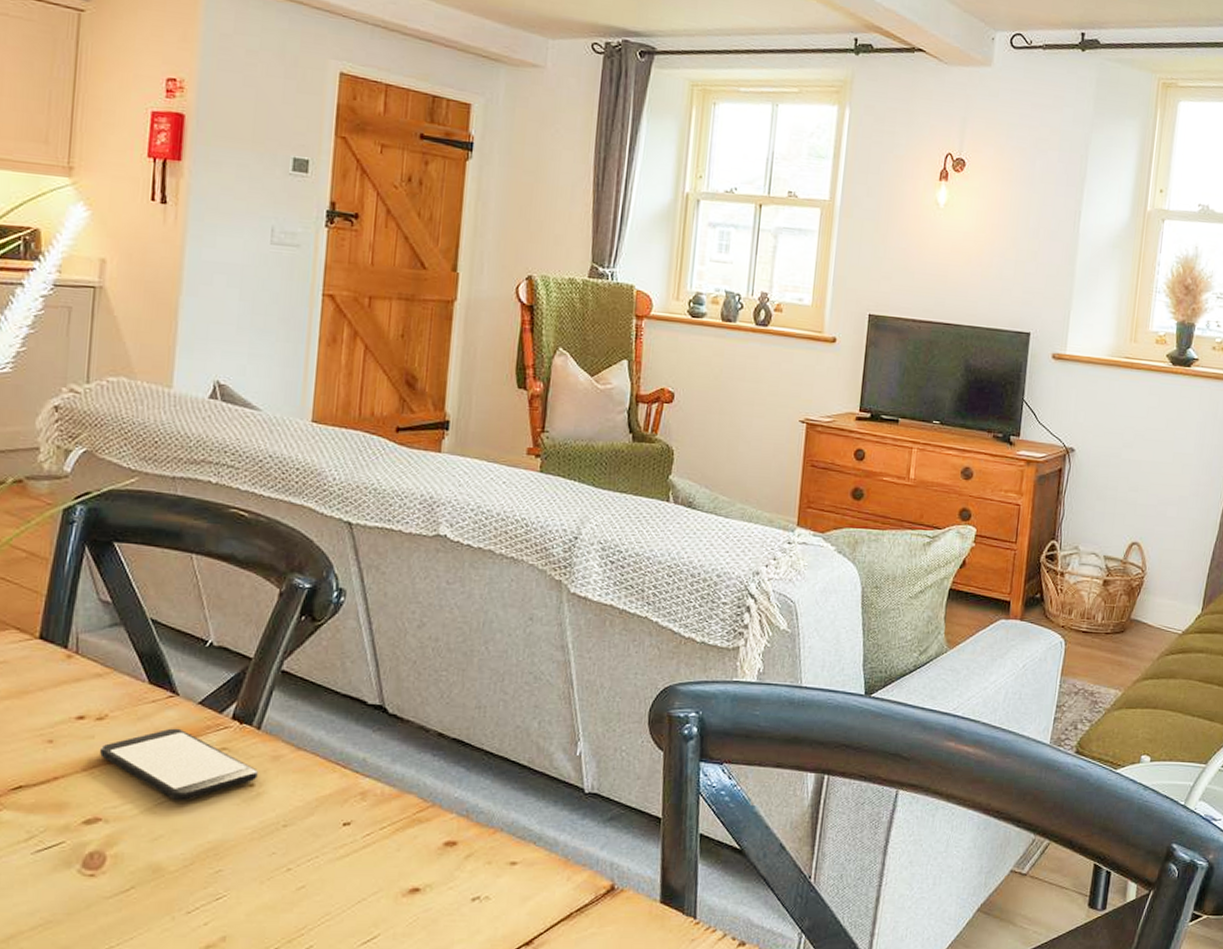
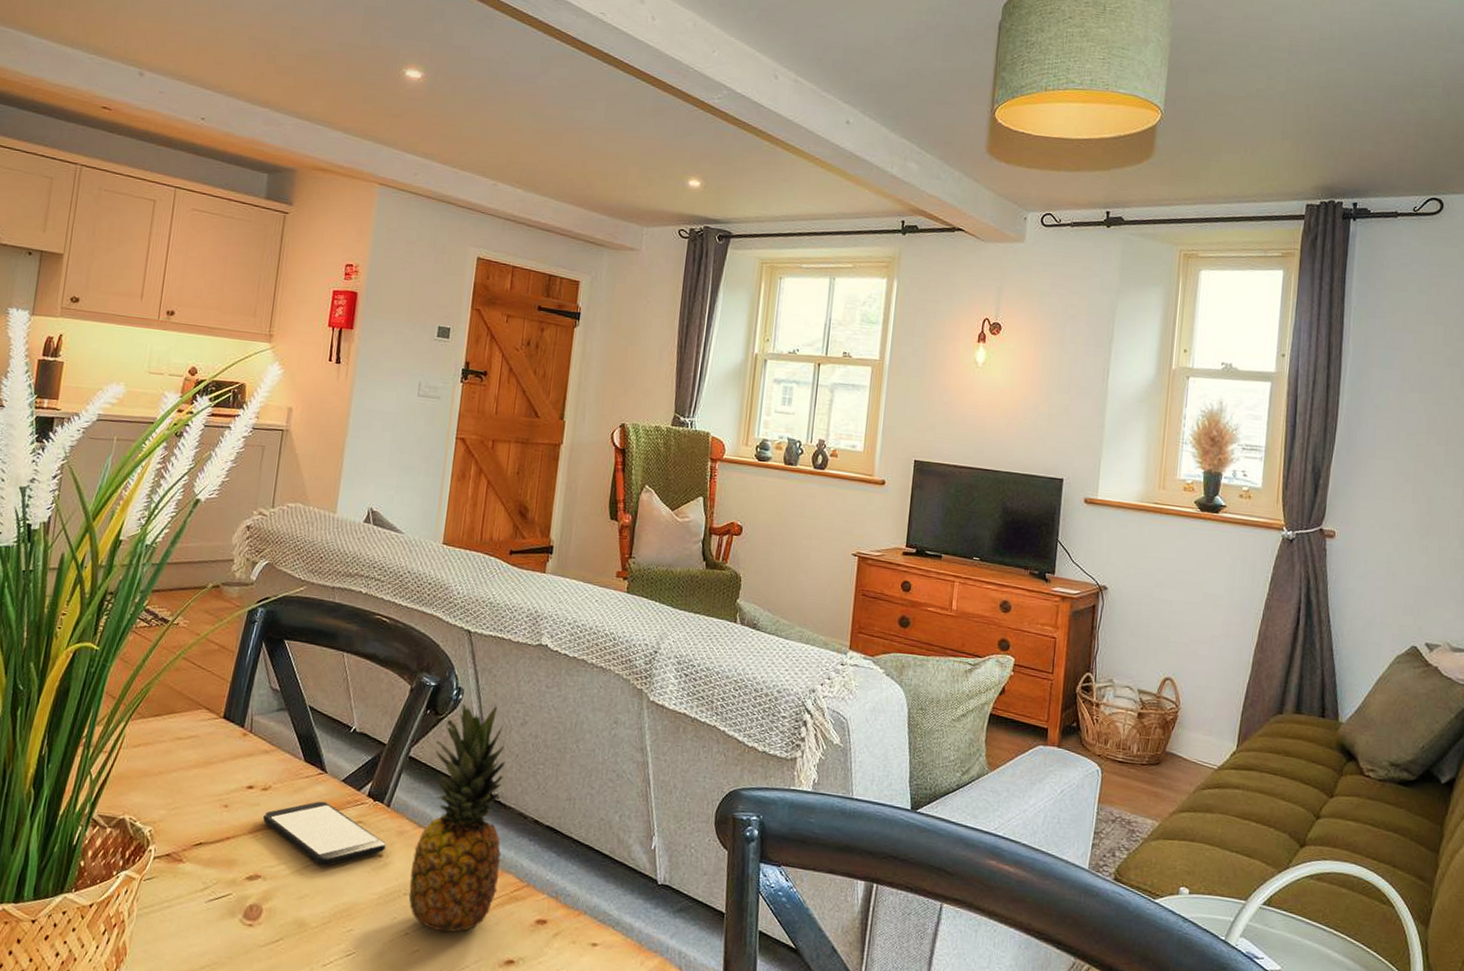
fruit: none [289,606,402,864] -> present [408,703,506,933]

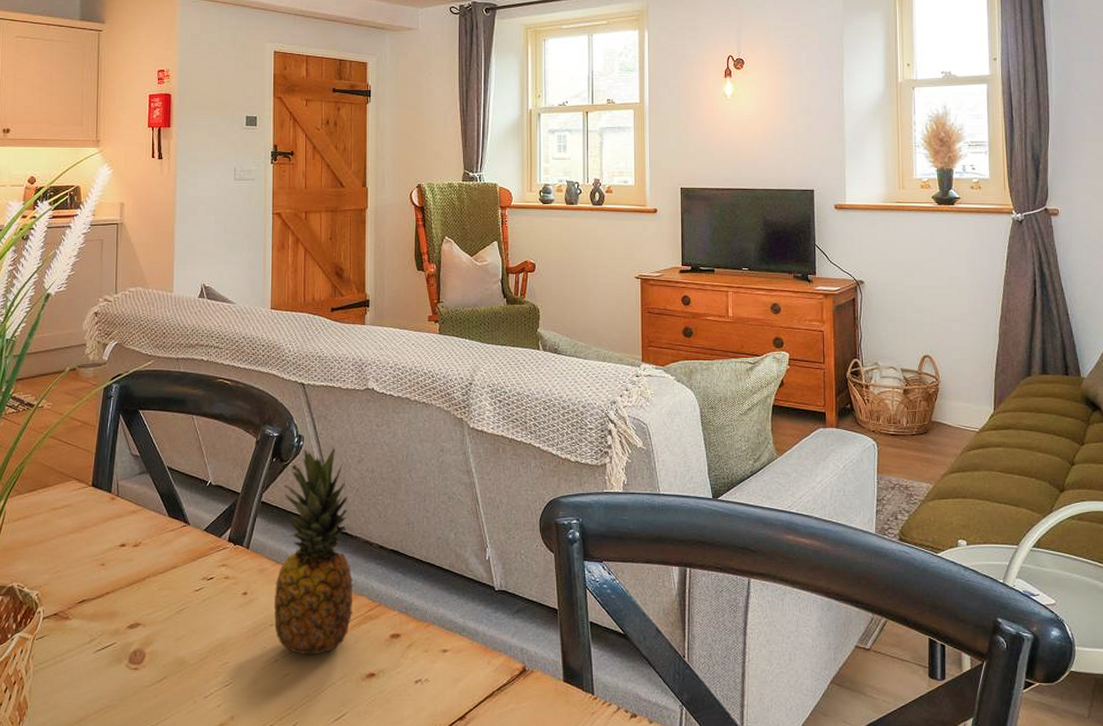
smartphone: present [263,801,386,866] -> none [137,550,249,608]

